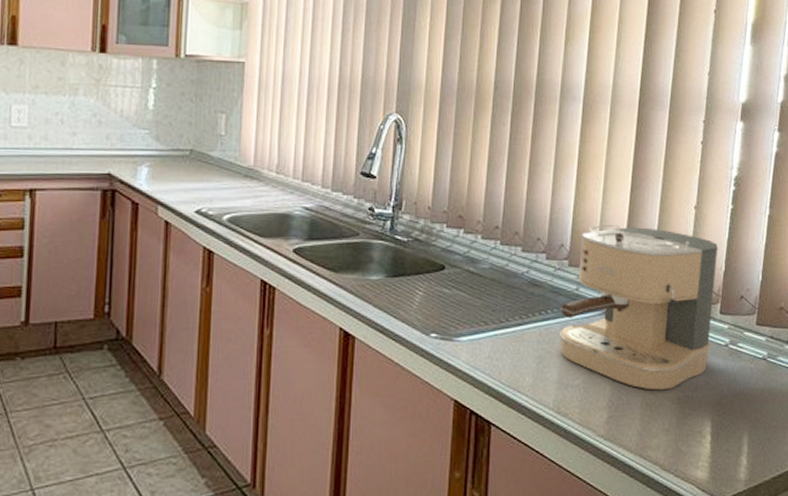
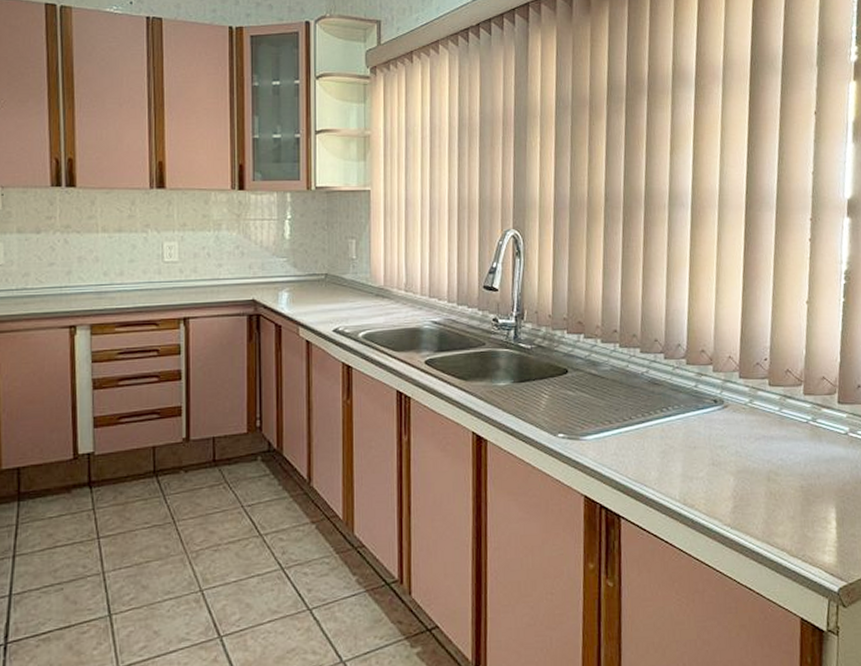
coffee maker: present [560,224,718,390] -> none [681,322,833,480]

